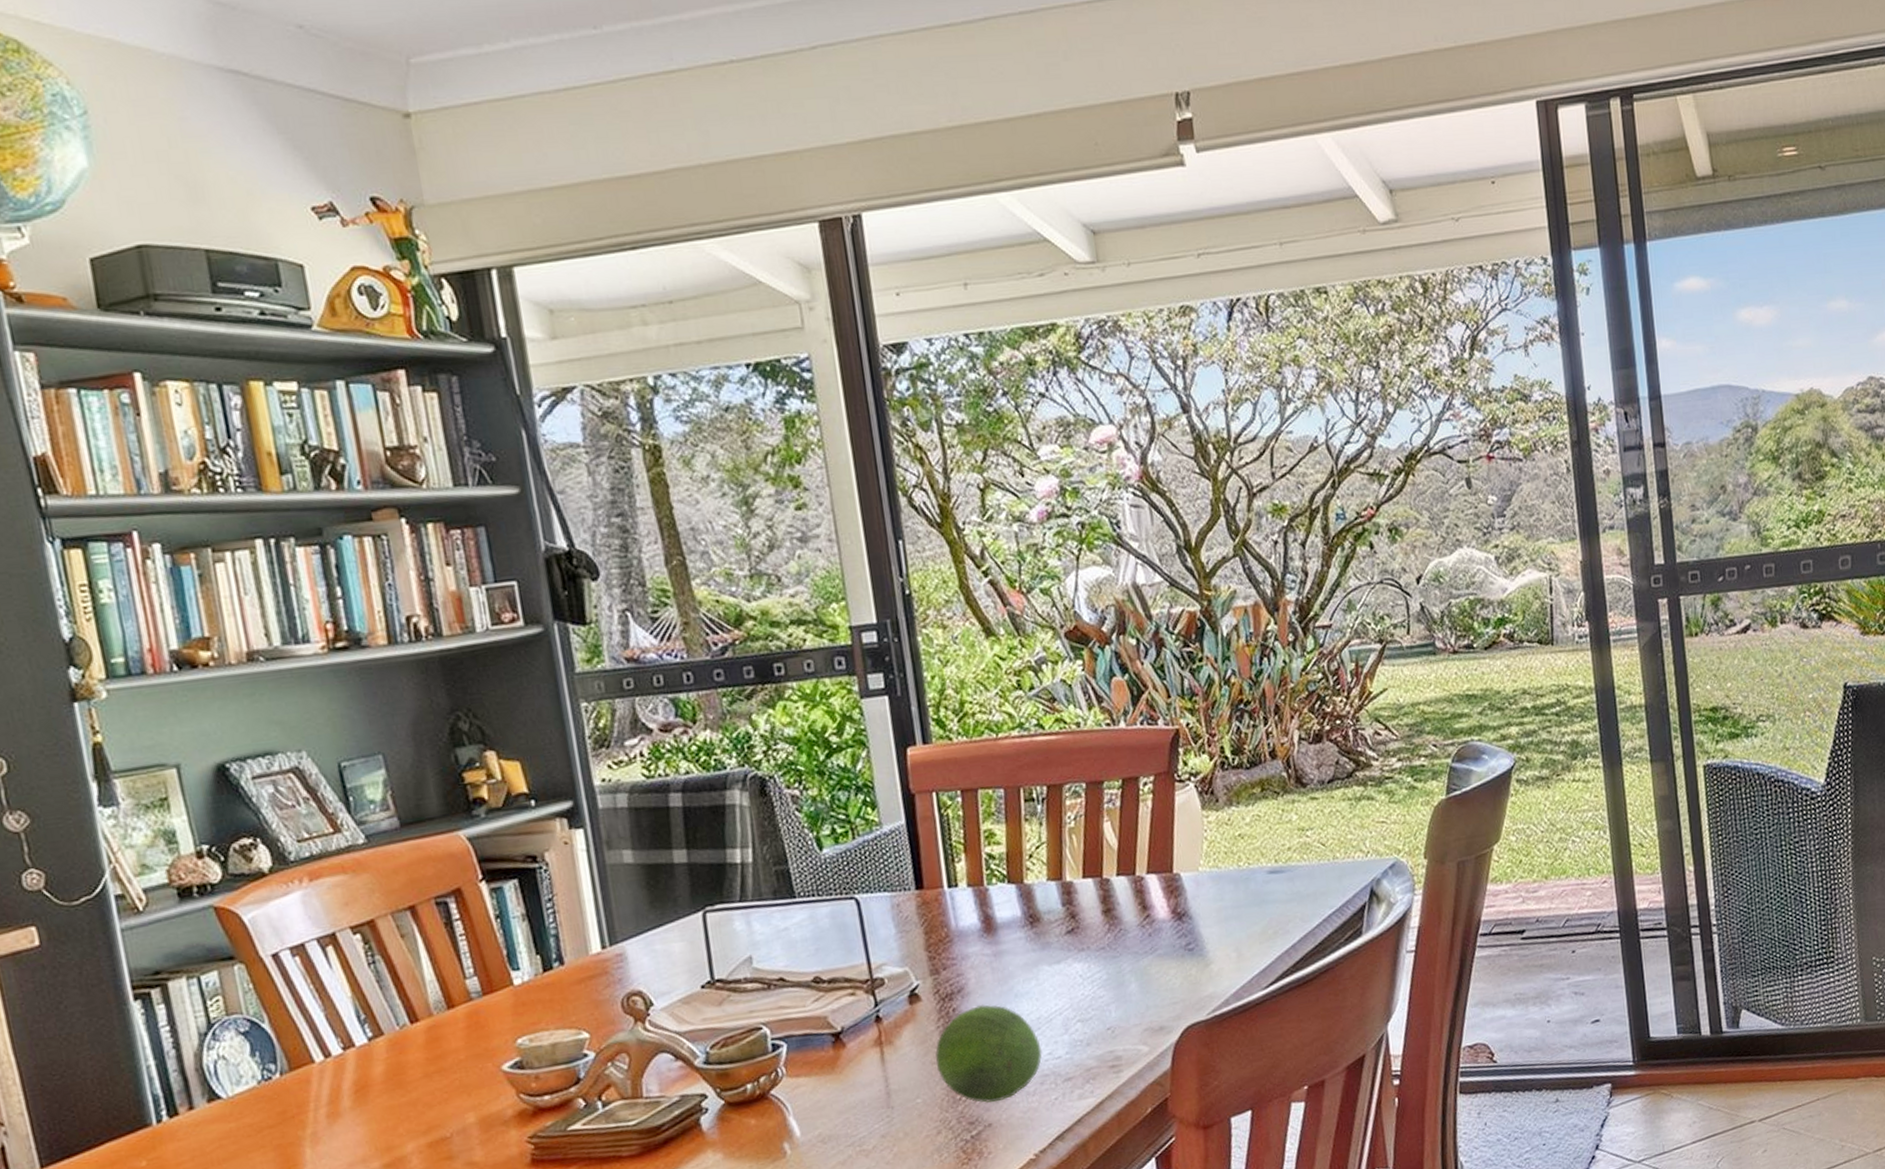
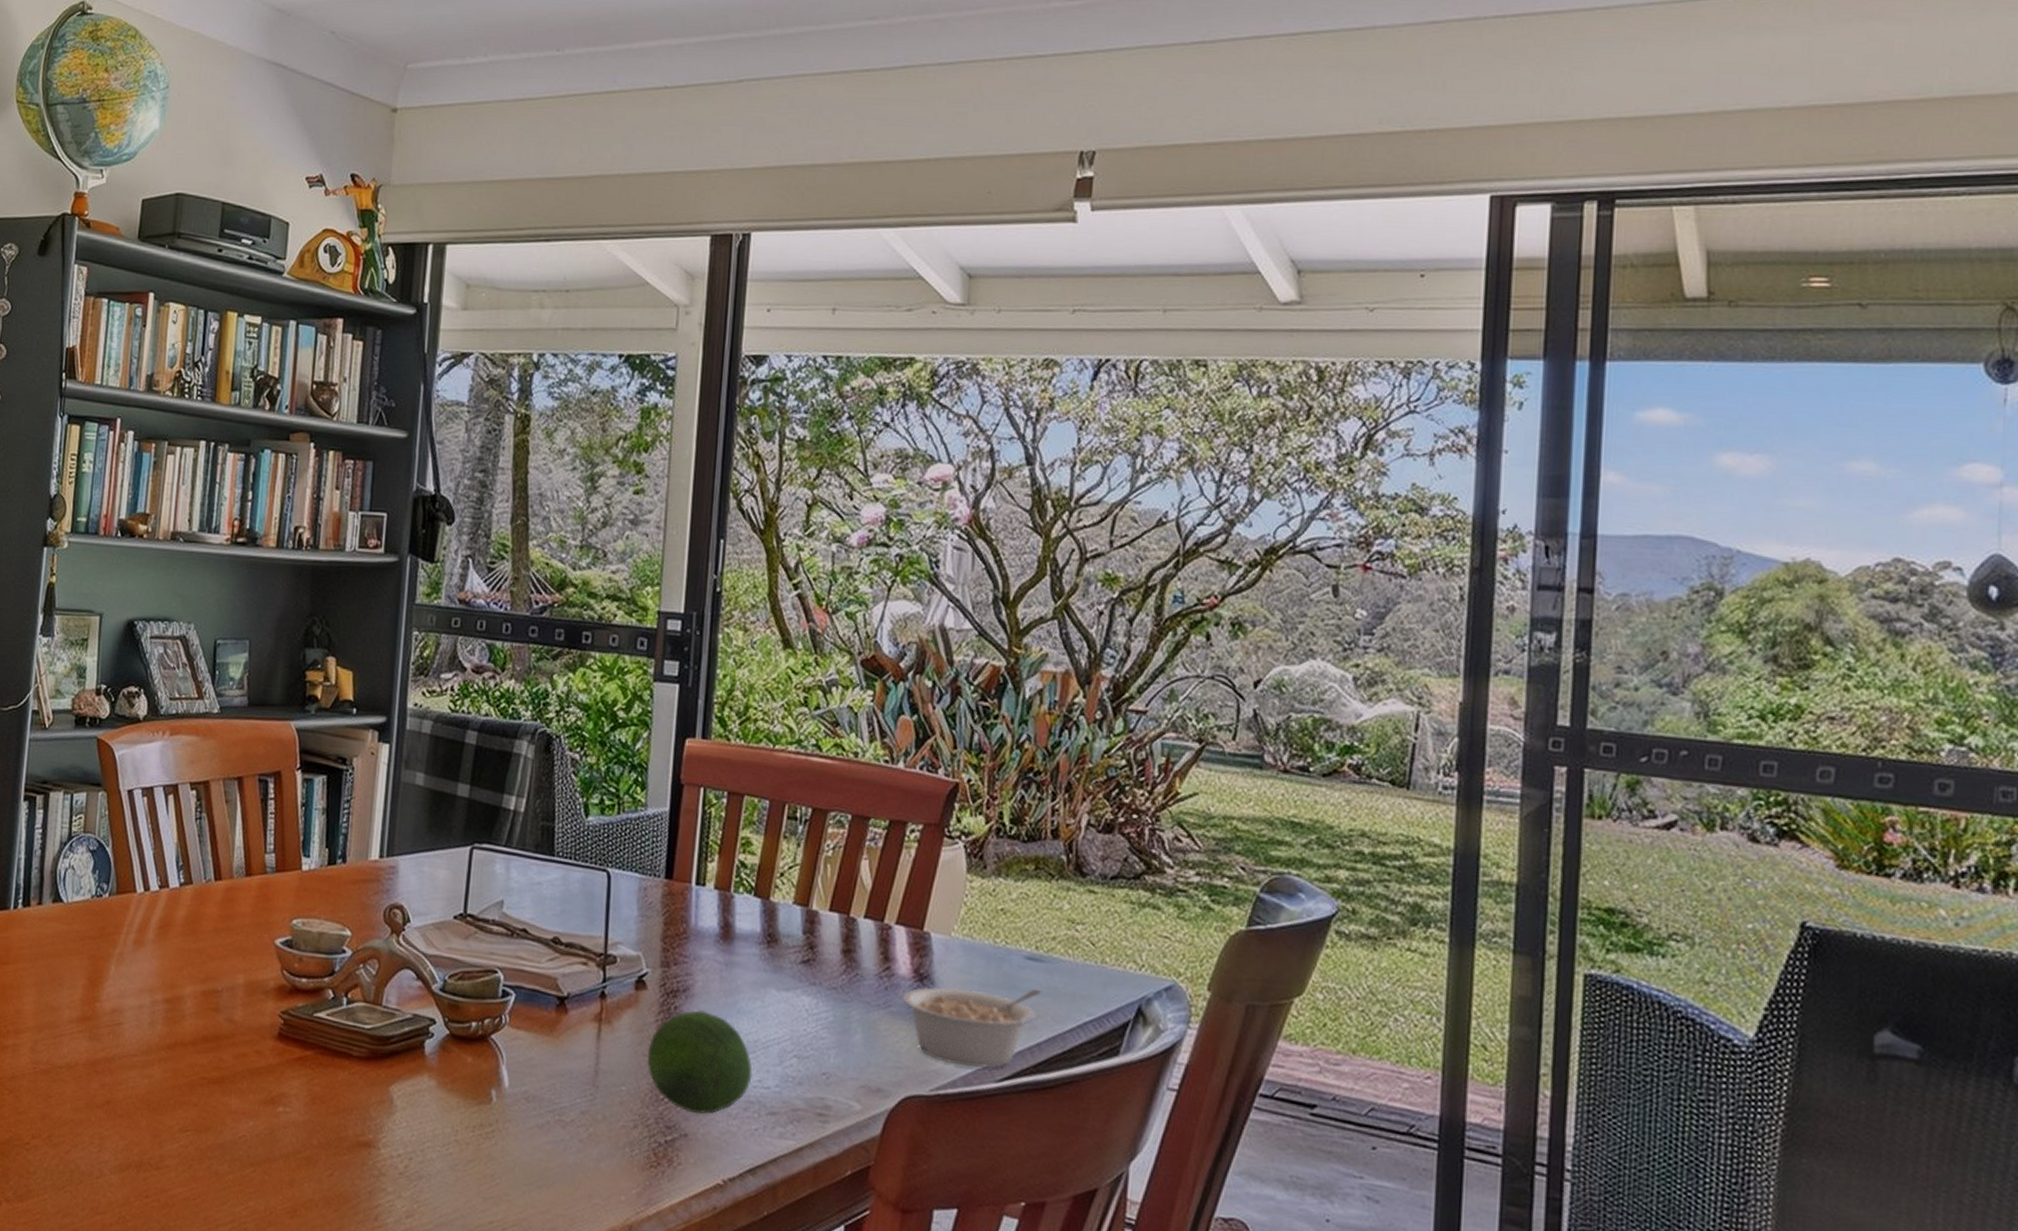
legume: none [1166,898,1287,986] -> present [903,986,1041,1068]

